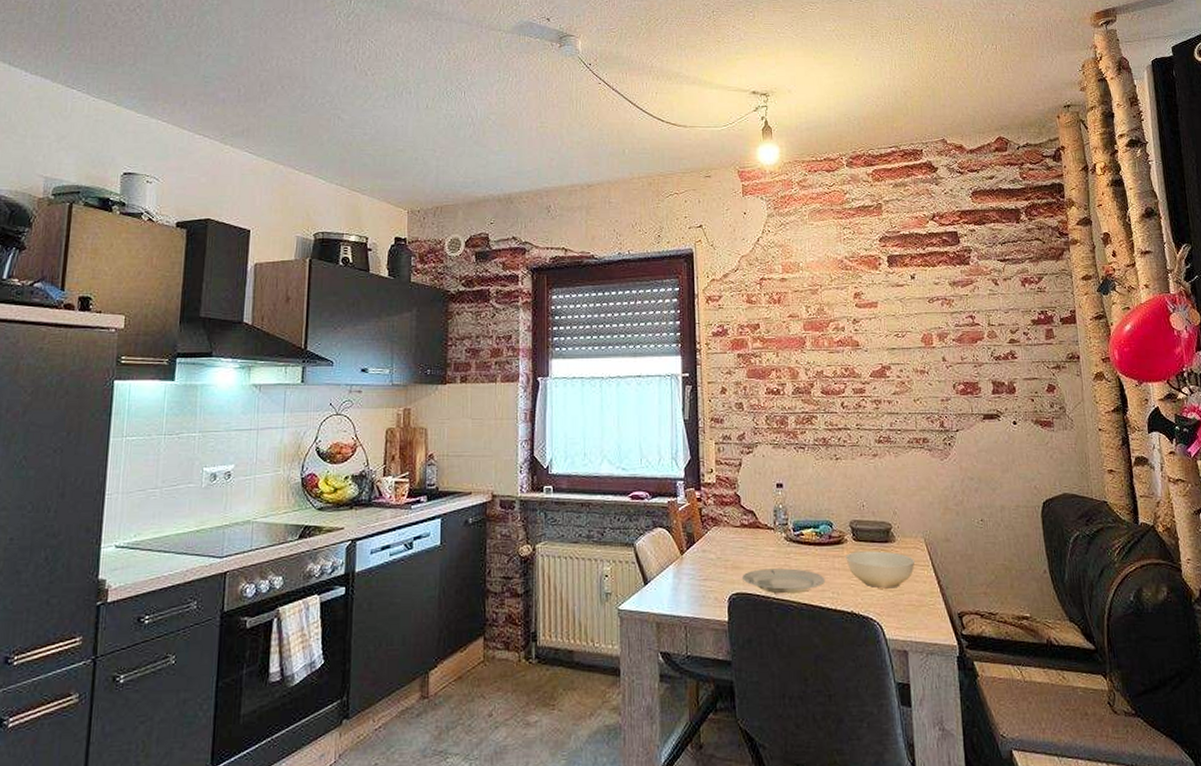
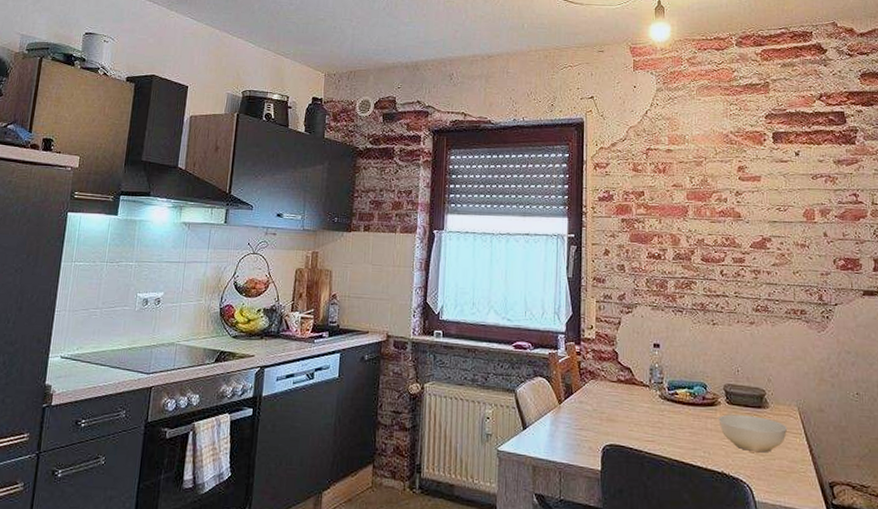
plate: present [741,568,826,594] -> none [616,423,698,450]

